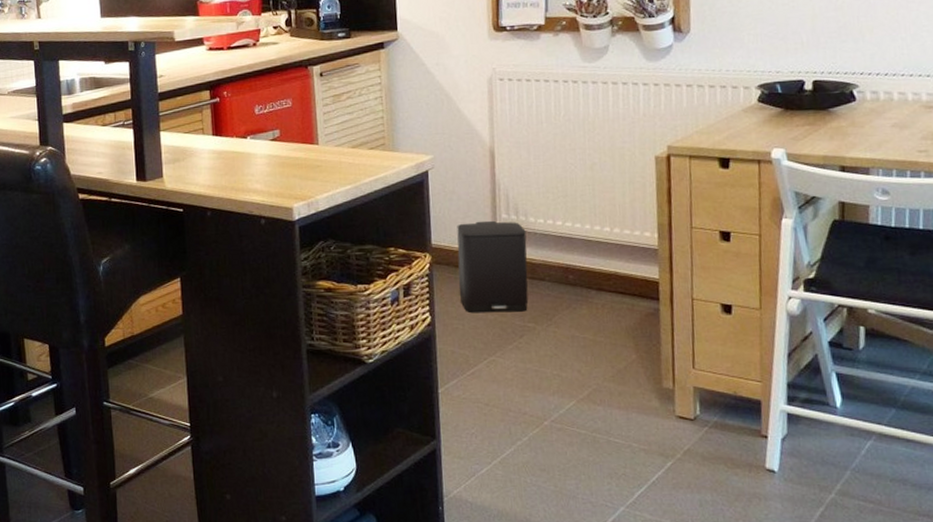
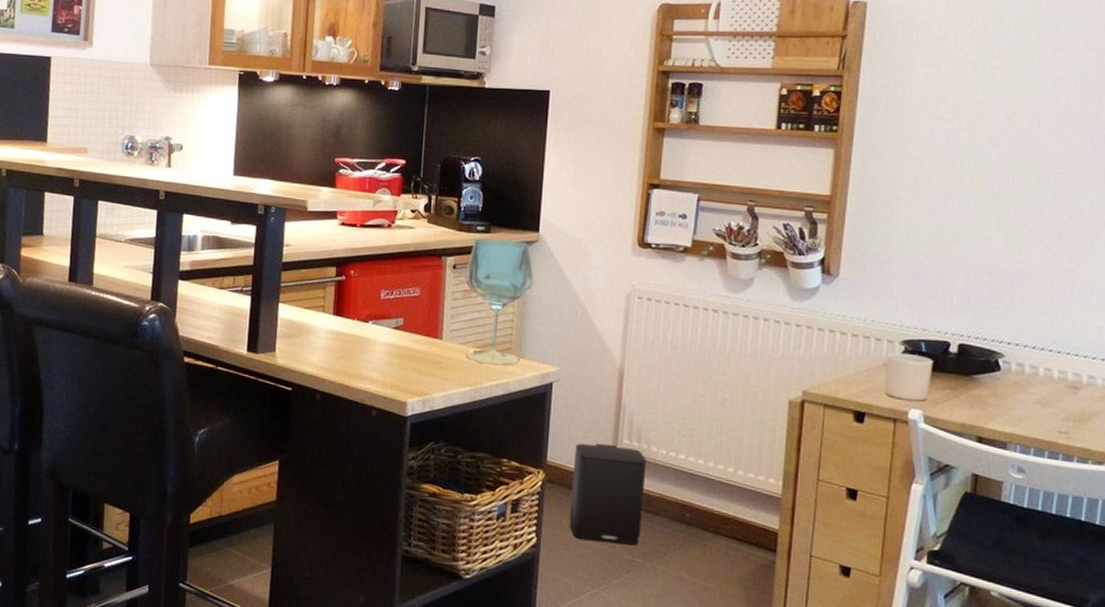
wine glass: none [332,41,399,163] -> present [465,238,534,366]
mug: none [744,96,791,142] -> present [884,352,933,402]

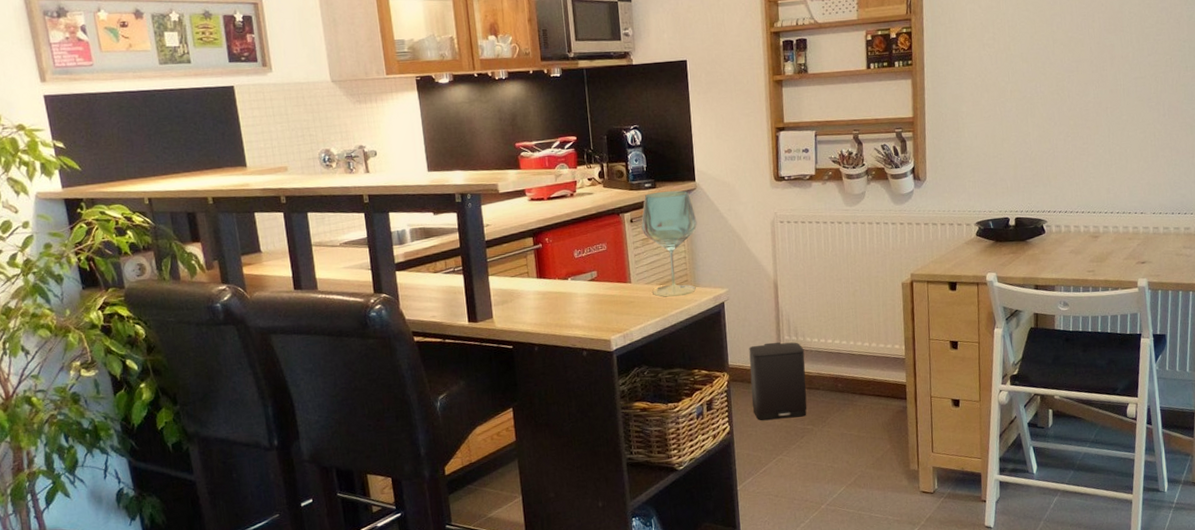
mug: present [884,352,933,402] -> none [966,231,1000,268]

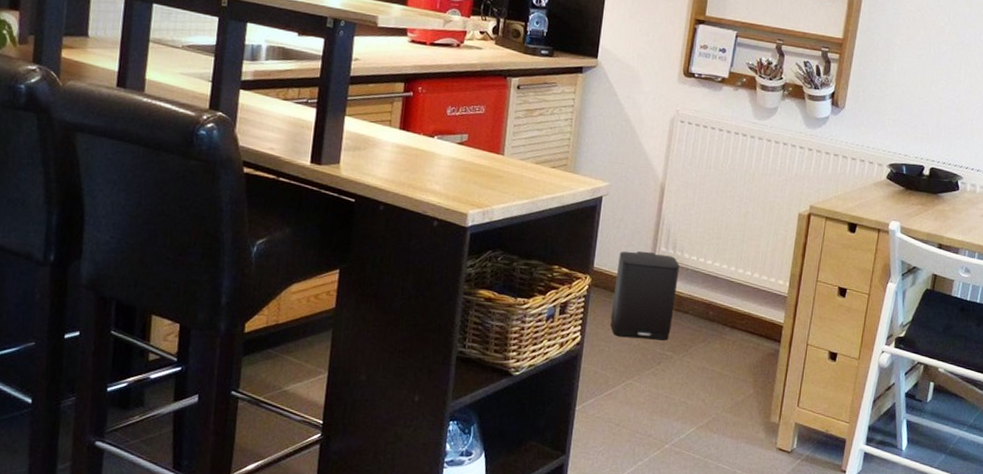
wine glass: present [641,190,698,297] -> none [525,61,591,181]

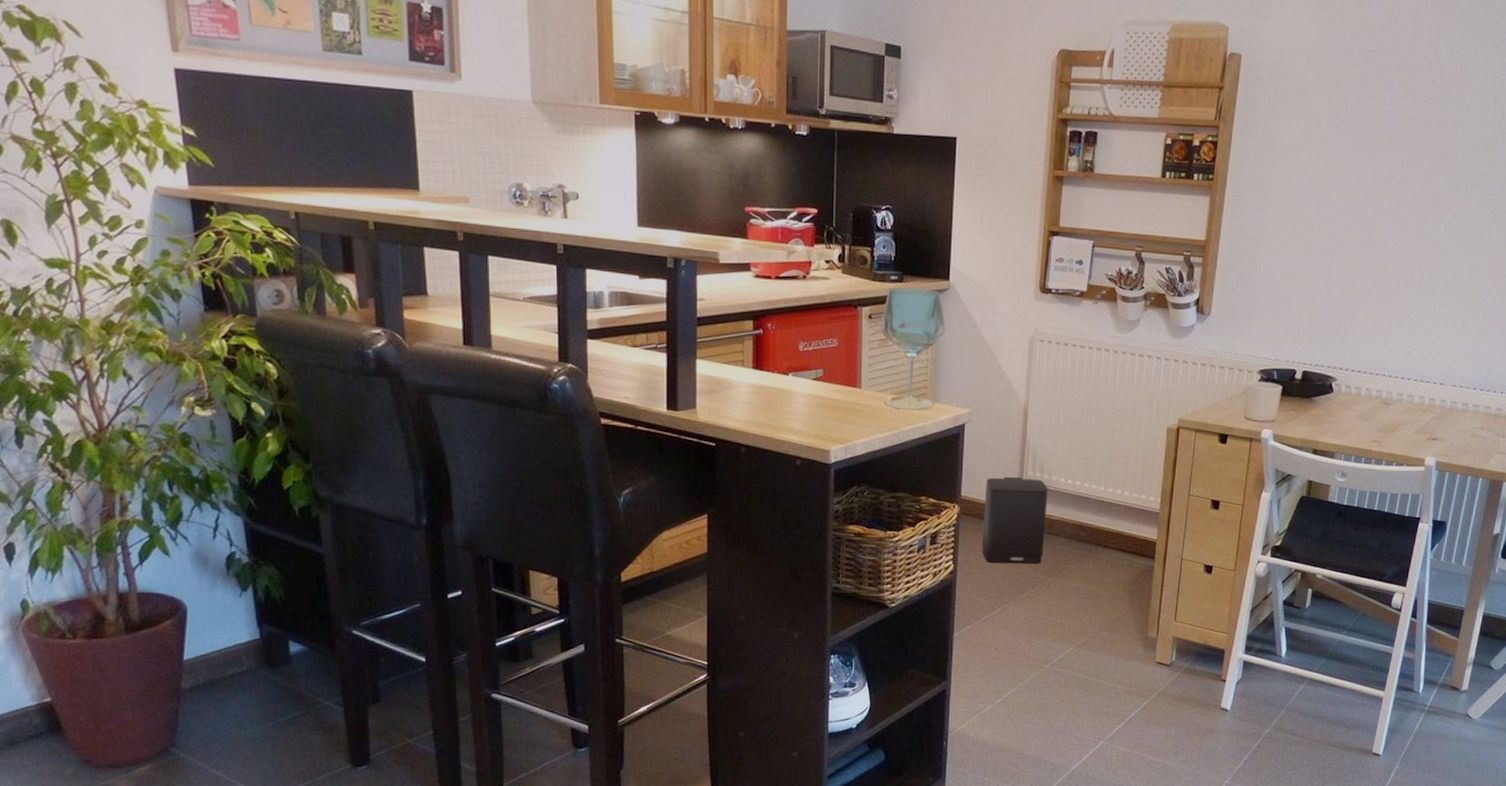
wine glass: none [525,61,591,181] -> present [881,287,946,411]
mug: none [872,174,911,216] -> present [1243,381,1283,423]

